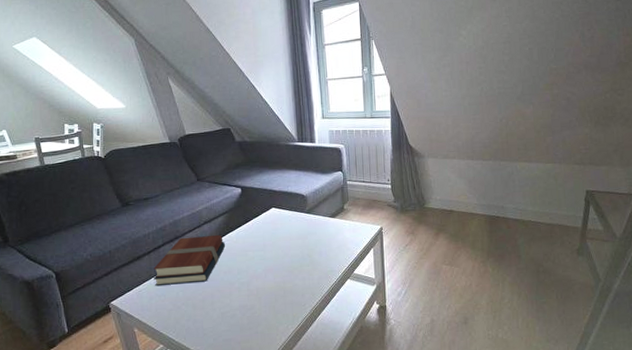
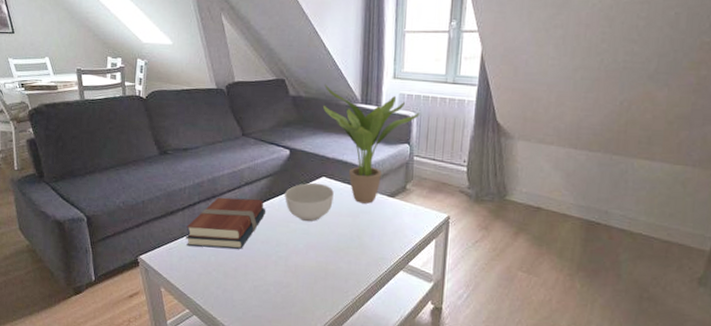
bowl: none [241,213,284,248] -> present [285,182,334,221]
potted plant: none [265,128,348,226] -> present [323,84,420,204]

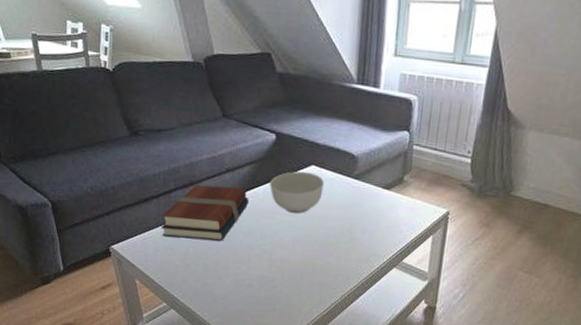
potted plant: present [323,84,420,204] -> none [314,60,423,196]

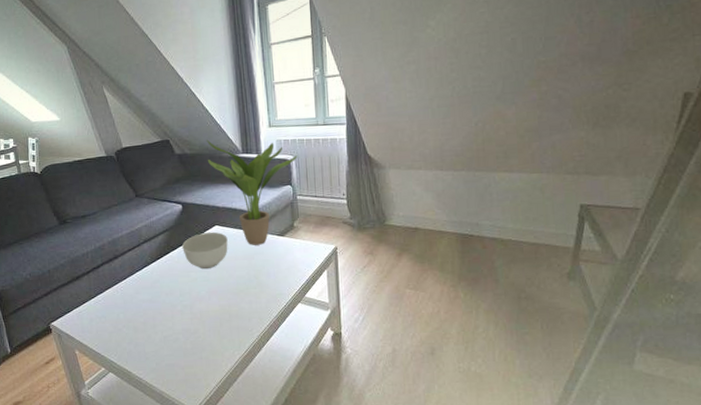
books: present [161,184,250,241] -> none [93,255,167,307]
potted plant: none [314,60,423,196] -> present [207,139,298,245]

